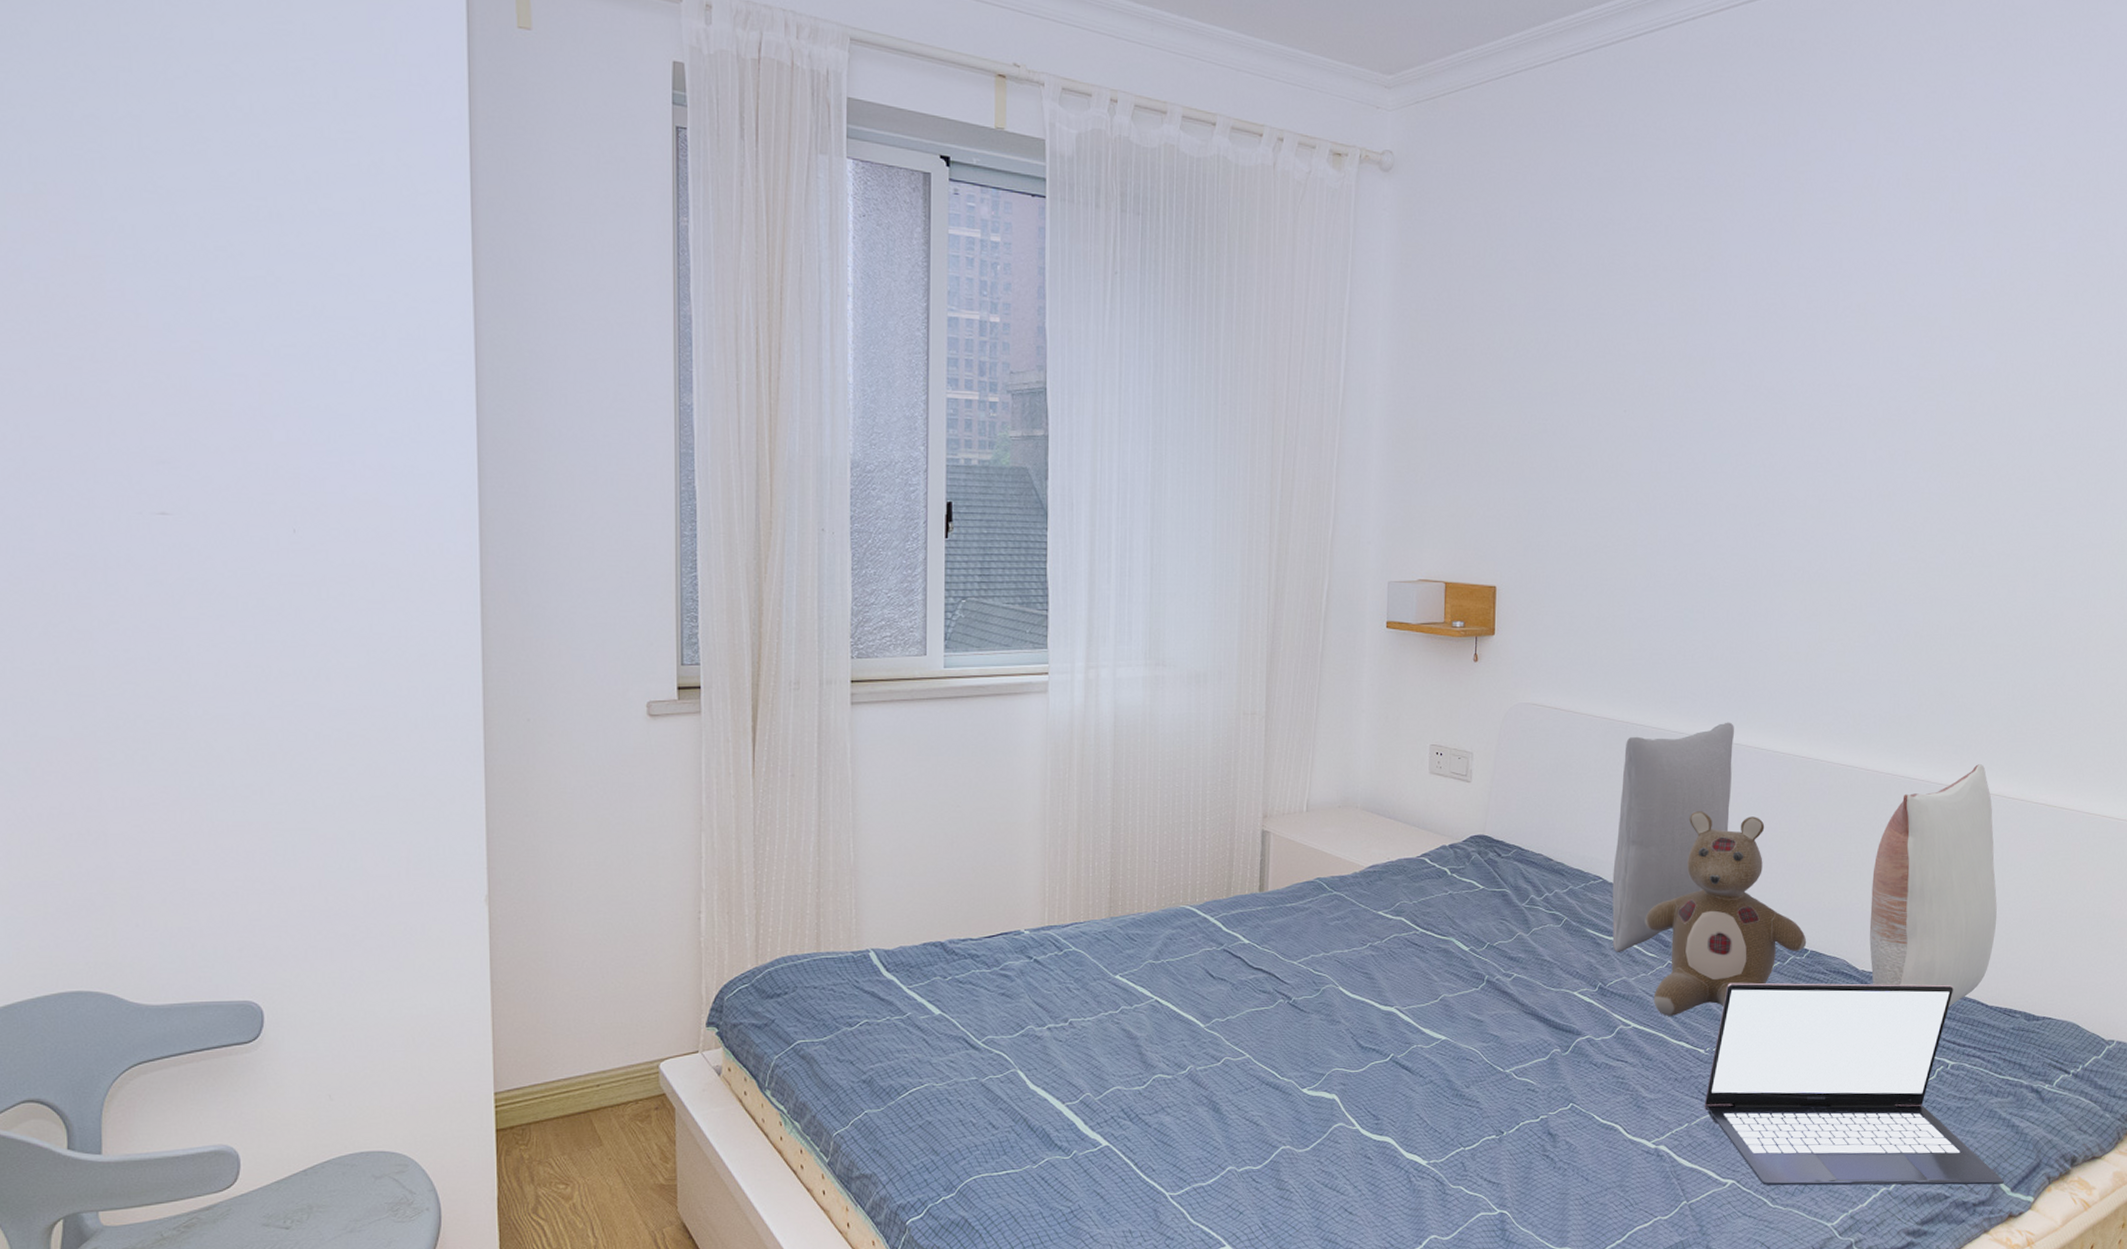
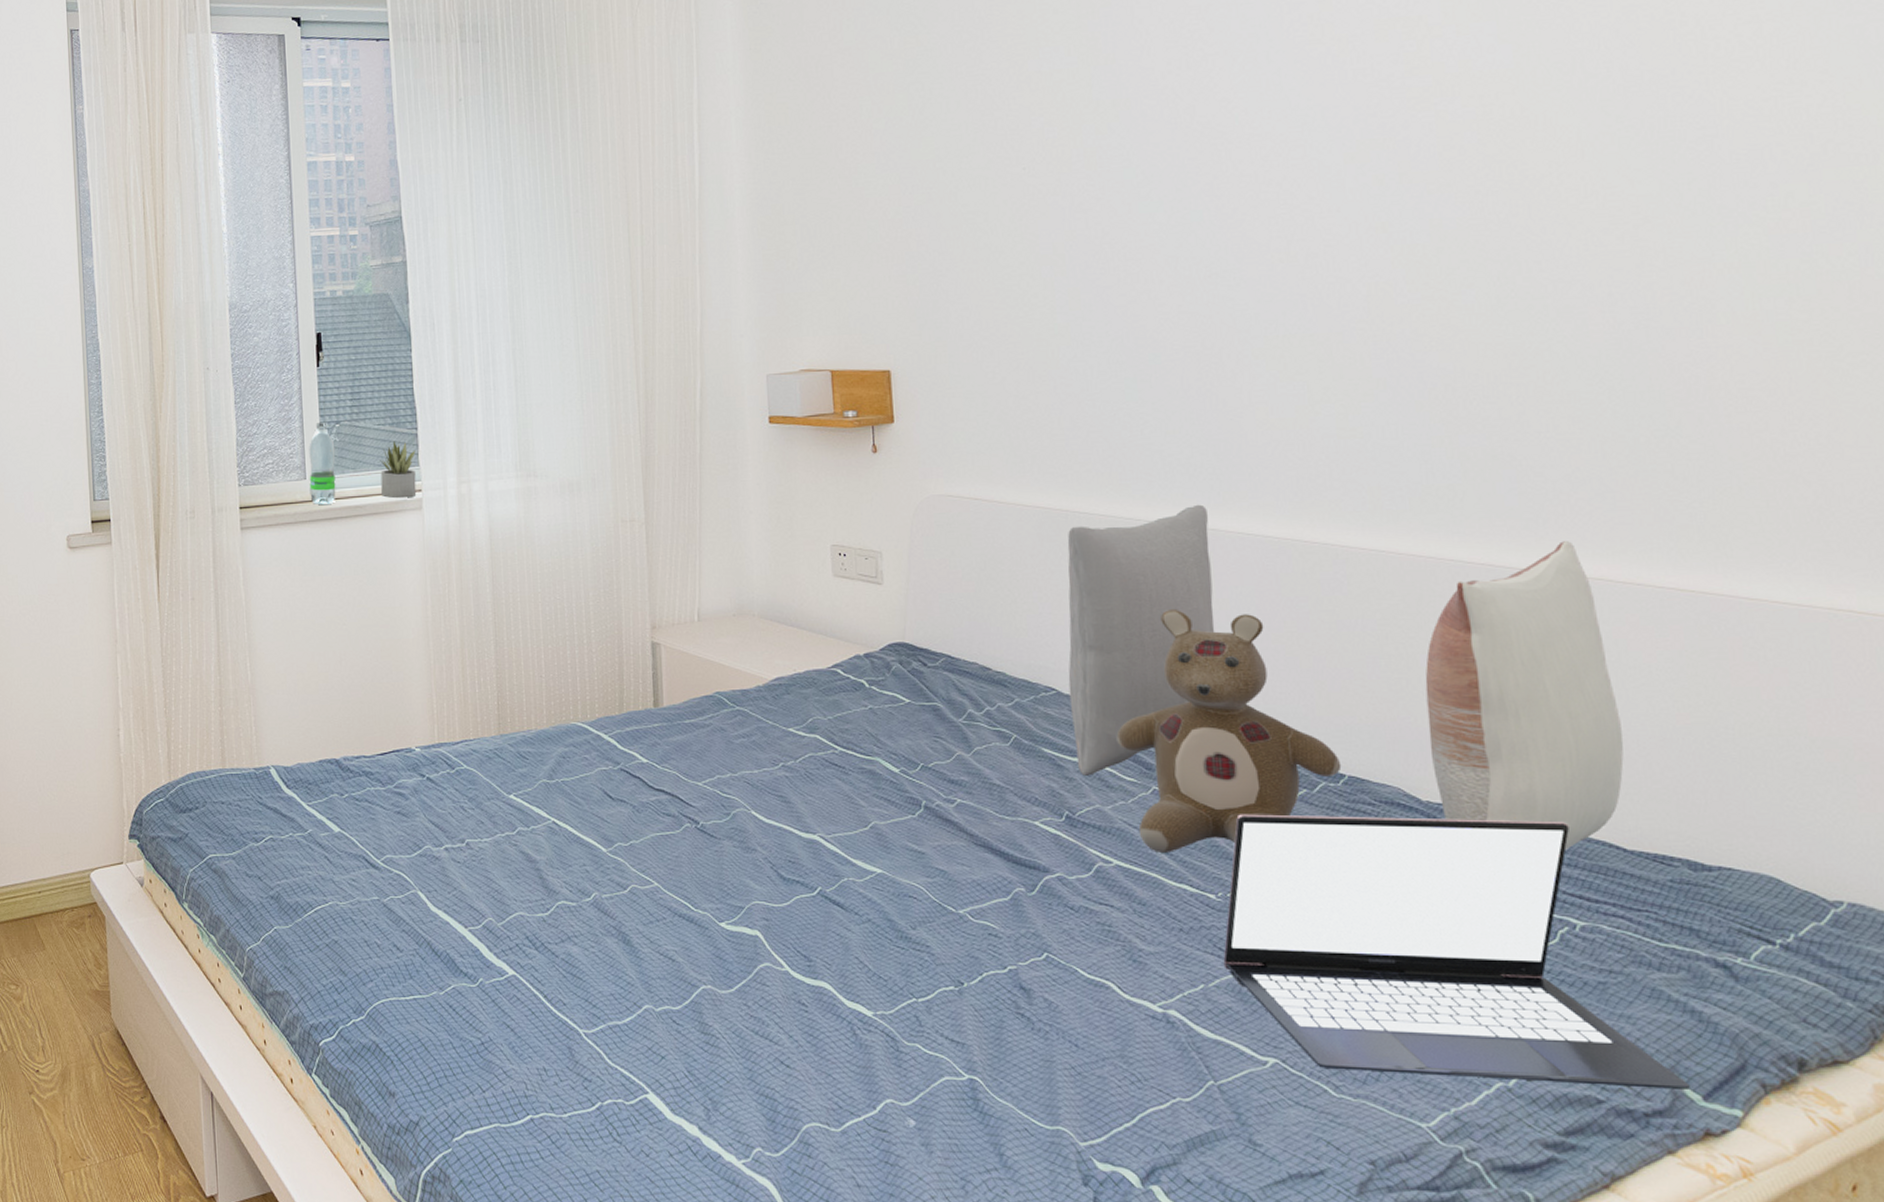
bottle: none [929,597,960,683] -> present [309,423,336,505]
succulent plant: none [1006,621,1045,681] -> present [380,441,417,499]

